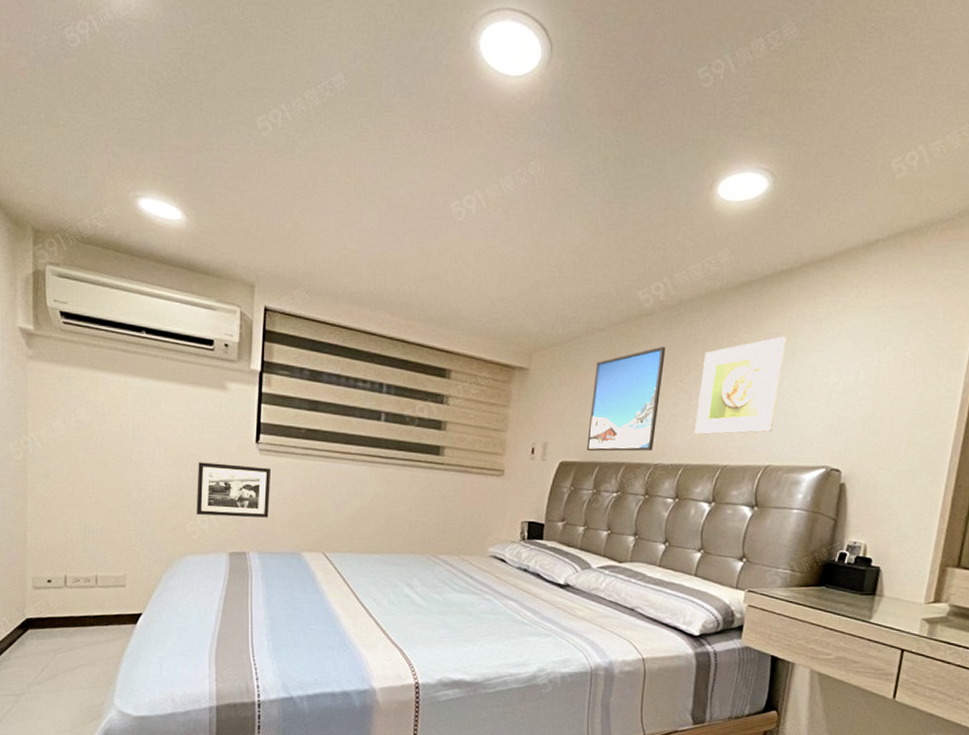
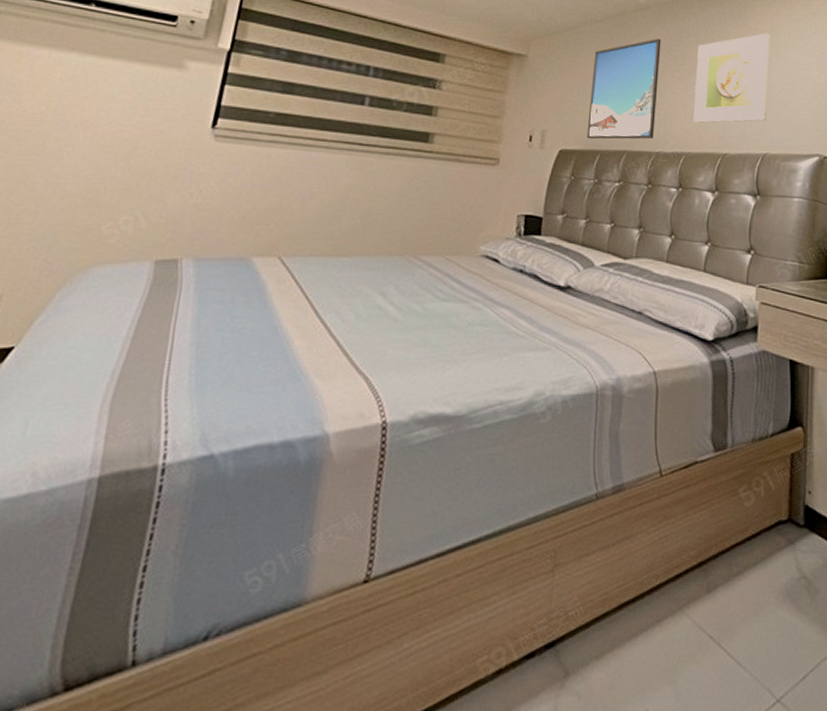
picture frame: present [197,462,271,518] -> none [120,150,226,216]

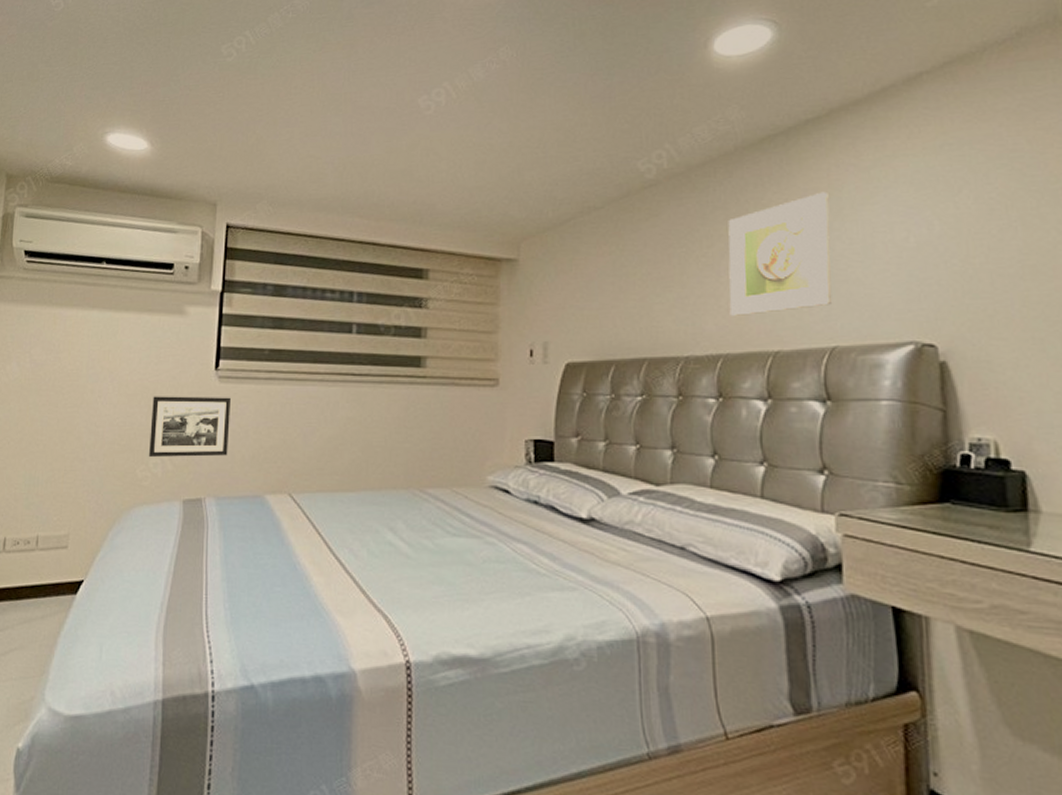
picture frame: none [120,150,226,216] -> present [149,396,231,457]
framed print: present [587,38,661,140] -> none [596,218,681,348]

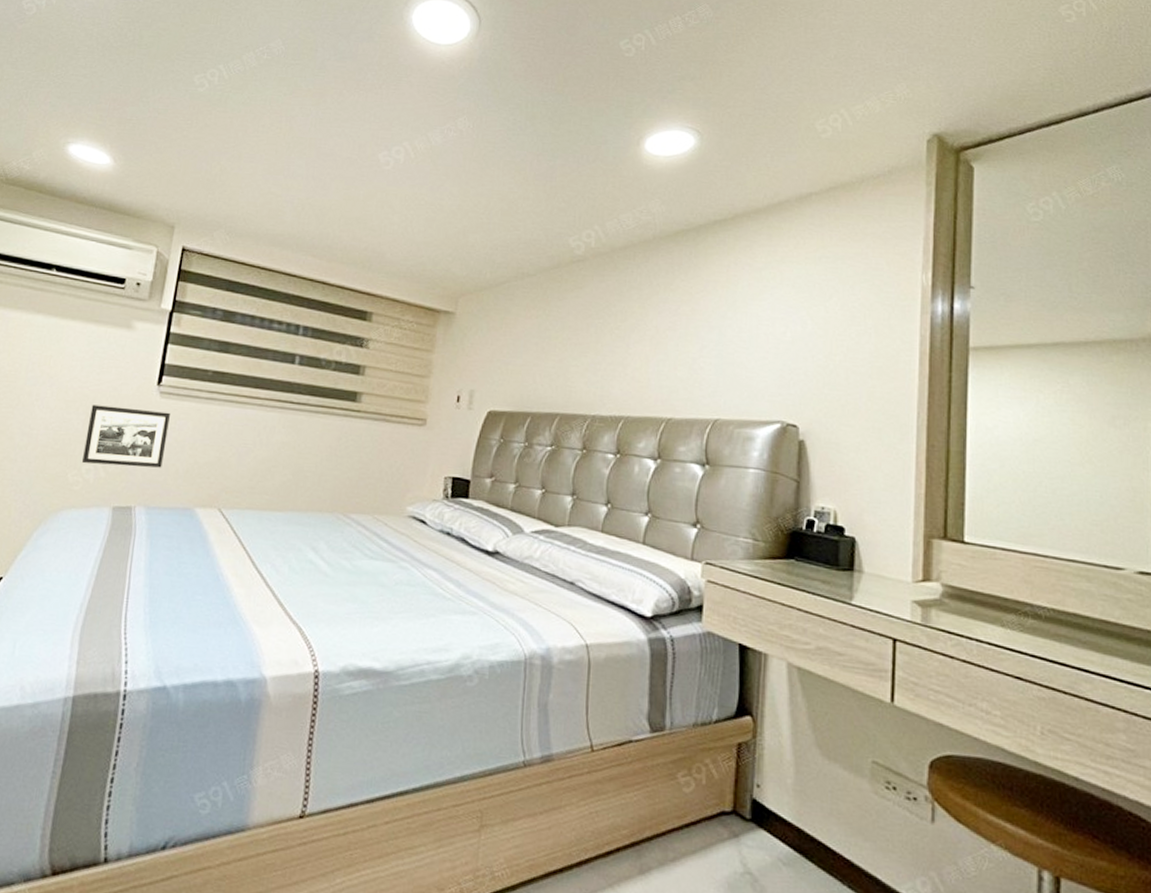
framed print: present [728,191,833,316] -> none [633,284,726,385]

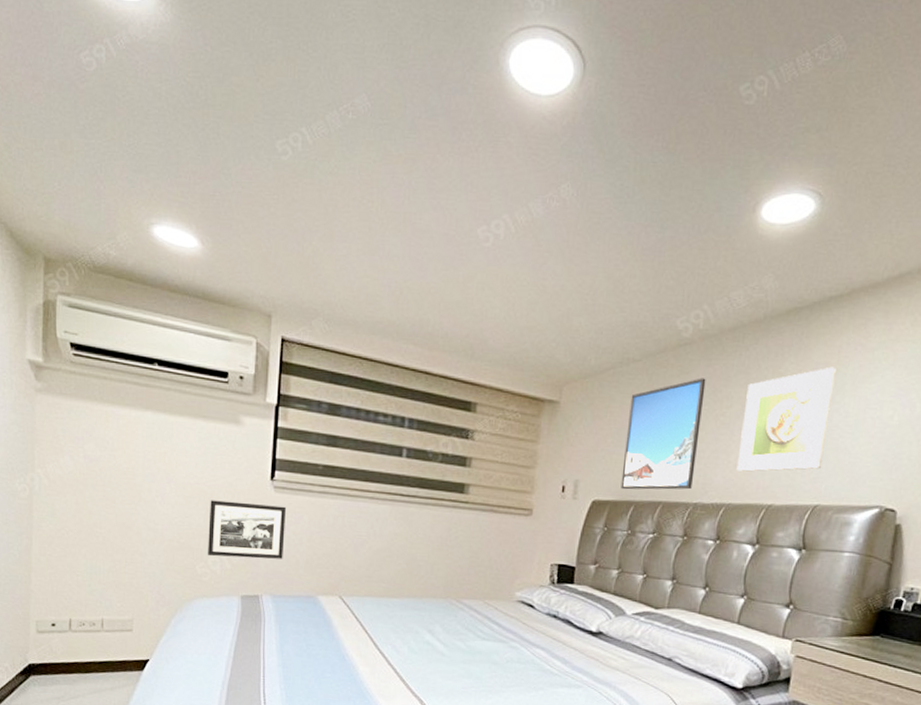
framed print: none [517,292,600,402] -> present [621,378,706,490]
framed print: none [633,284,726,385] -> present [736,366,836,472]

